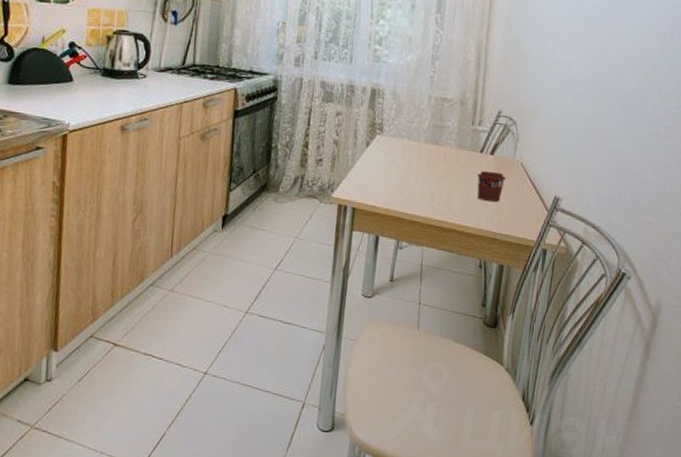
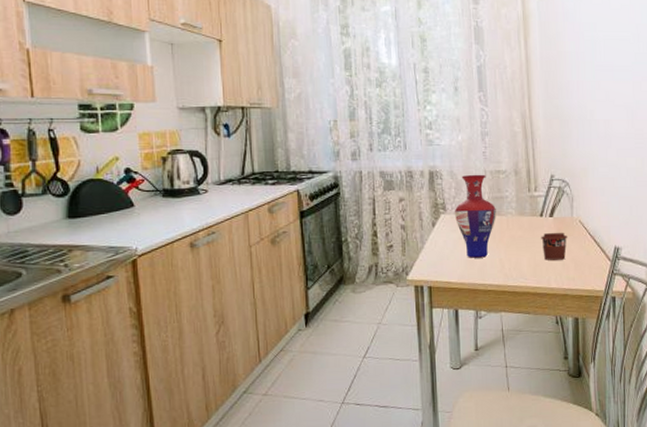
vase: none [391,98,435,187] -> present [455,174,496,258]

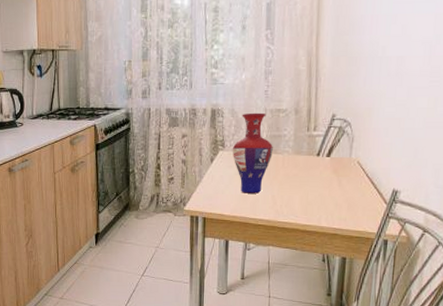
coffee cup: present [541,232,567,260] -> none [316,172,343,200]

